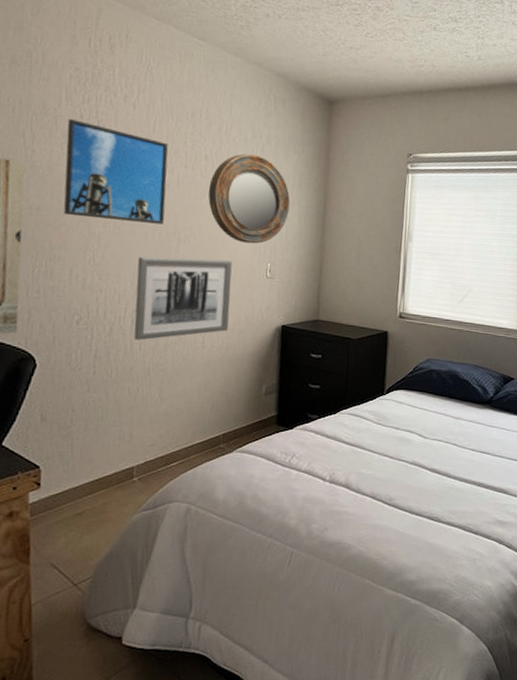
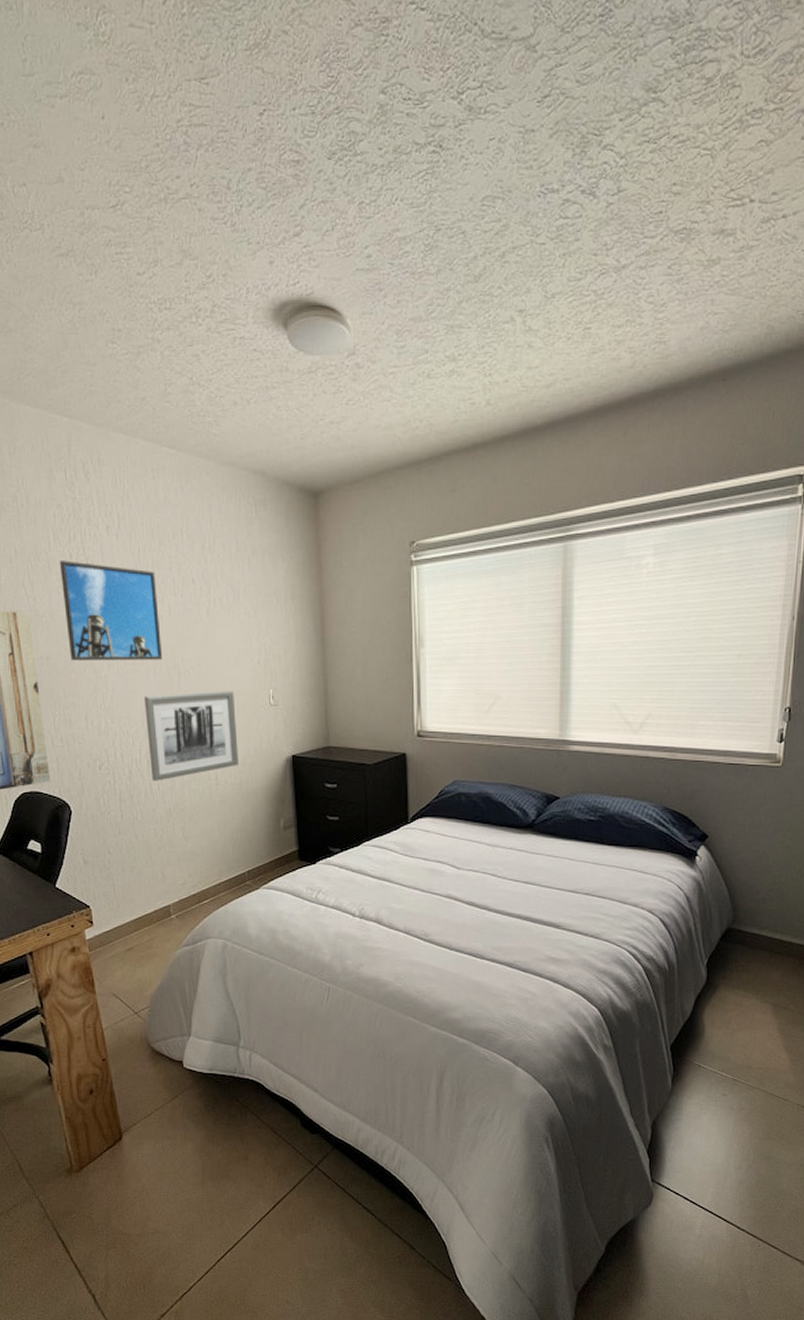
home mirror: present [208,153,290,244] -> none [200,570,285,670]

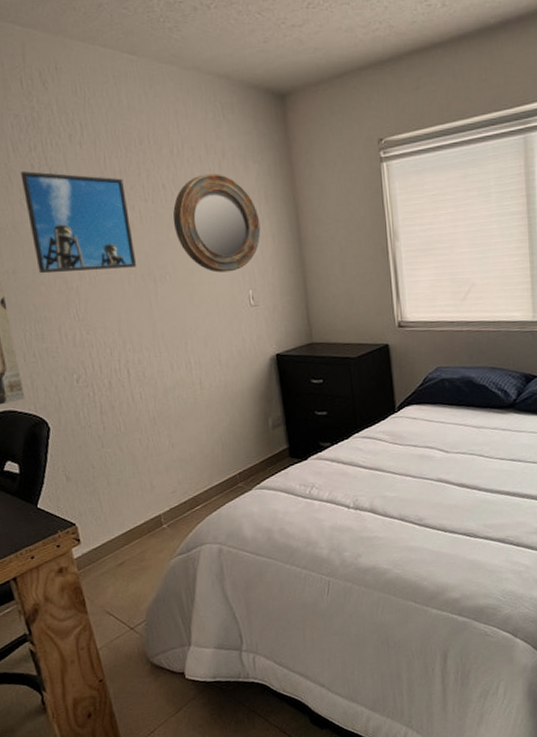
wall art: present [143,691,238,781] -> none [119,294,222,391]
home mirror: none [200,570,285,670] -> present [172,174,261,273]

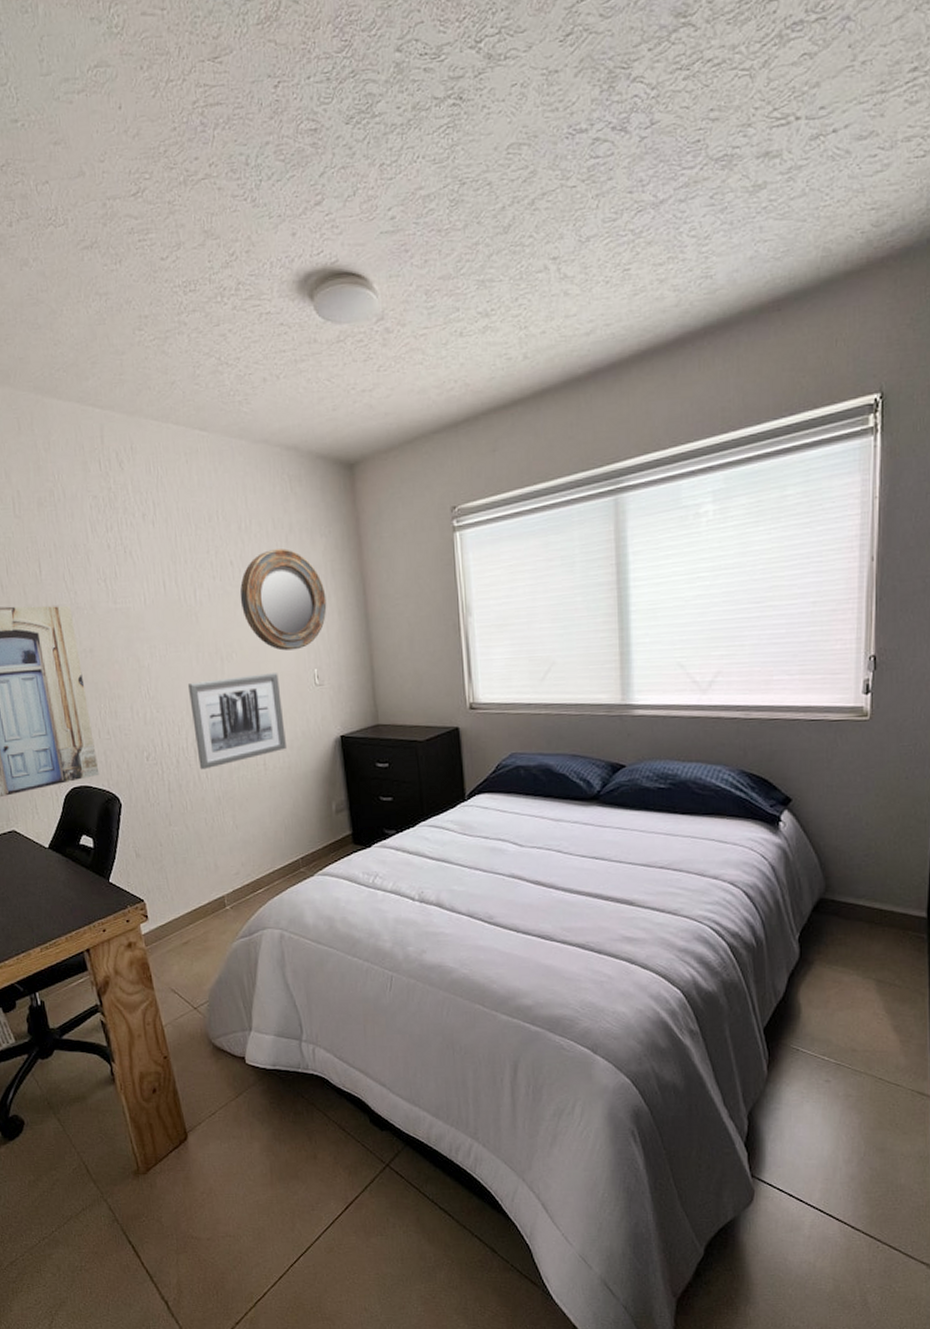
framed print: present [20,171,137,274] -> none [97,551,205,652]
wall art: none [119,294,222,391] -> present [187,673,286,770]

